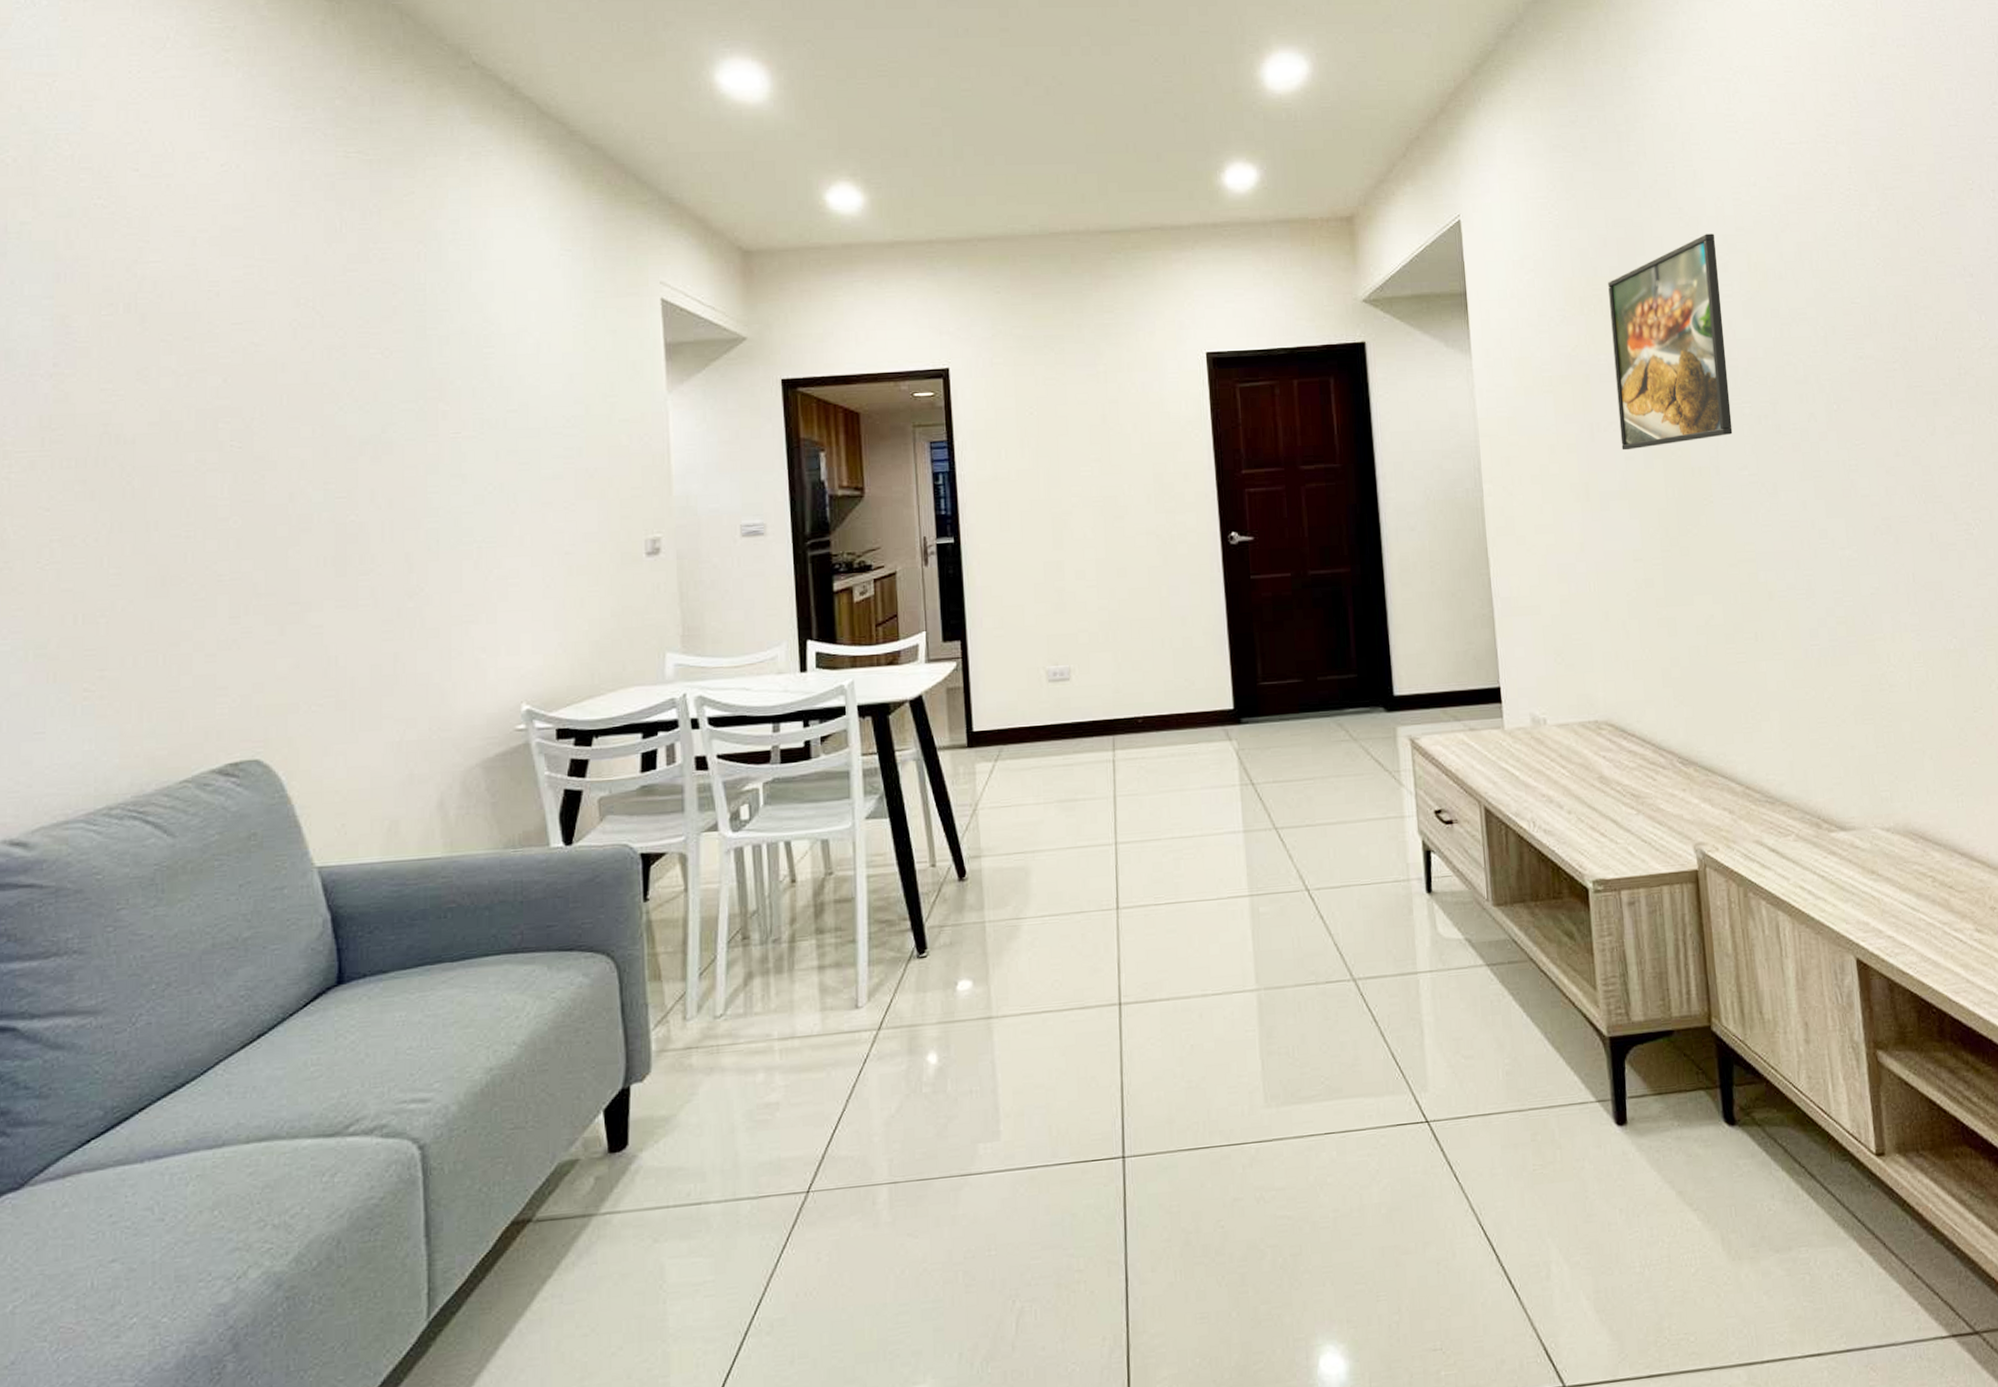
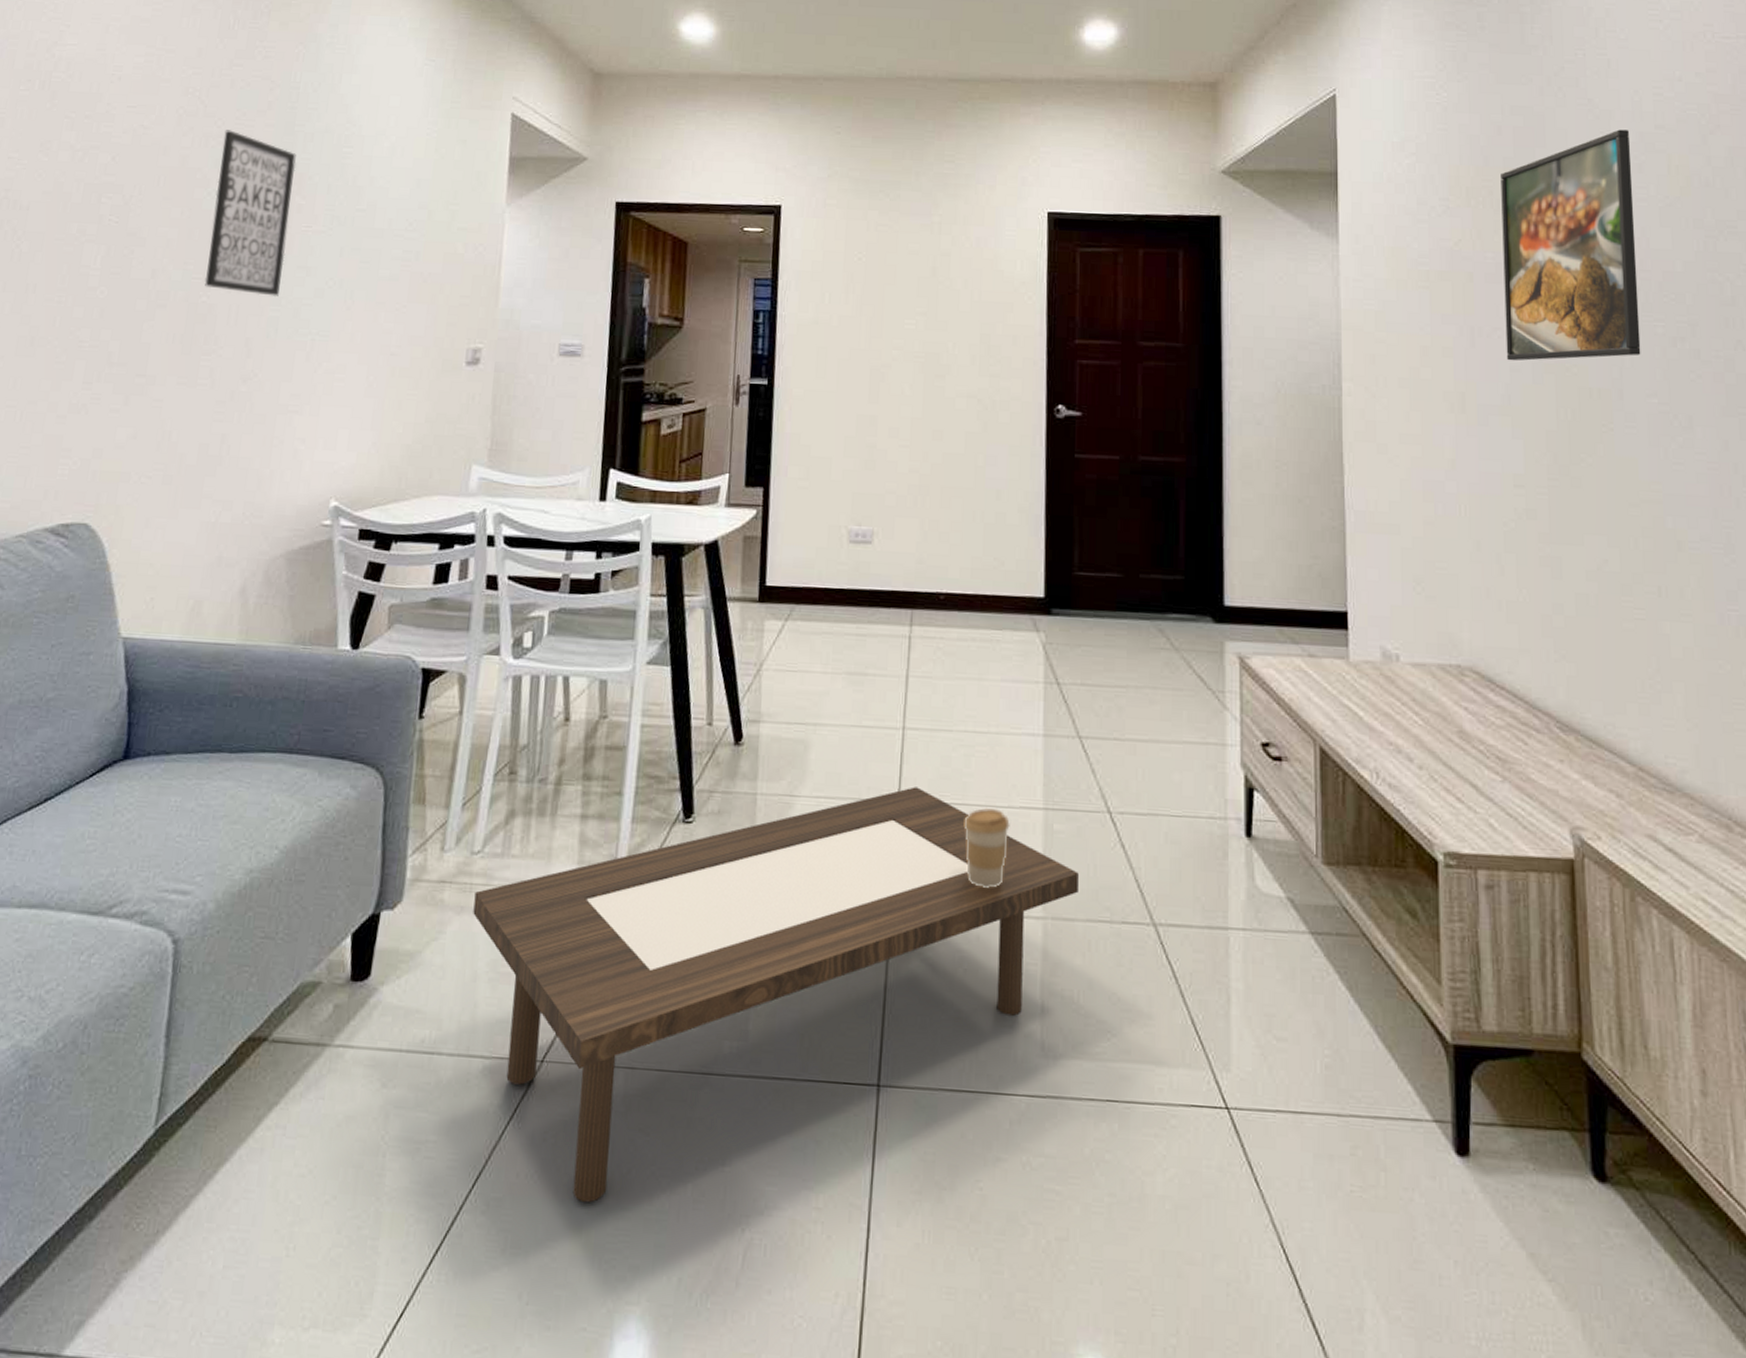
wall art: none [348,340,436,509] -> present [204,130,296,297]
coffee table: none [722,893,1286,1306] -> present [473,787,1079,1202]
coffee cup: none [1178,902,1220,973] -> present [964,808,1010,888]

